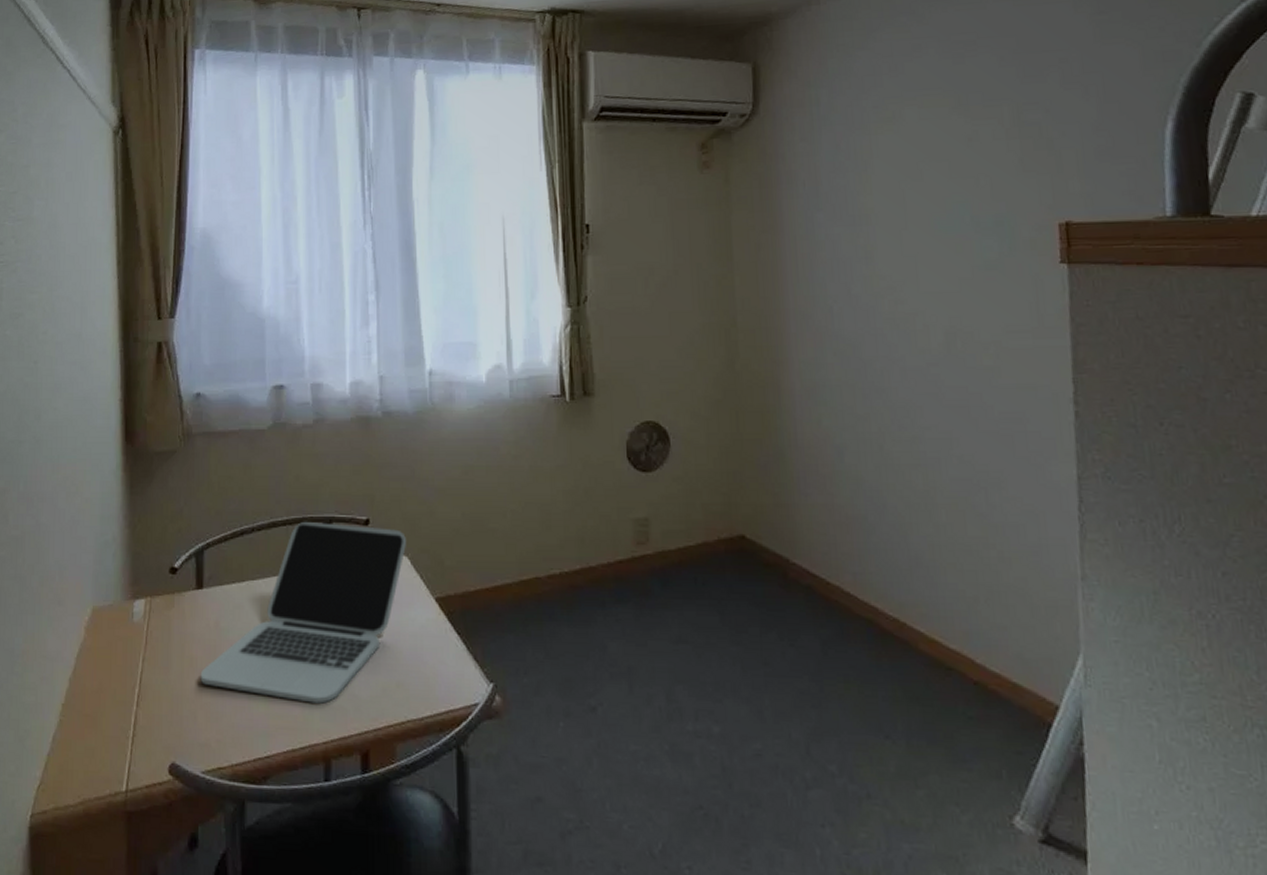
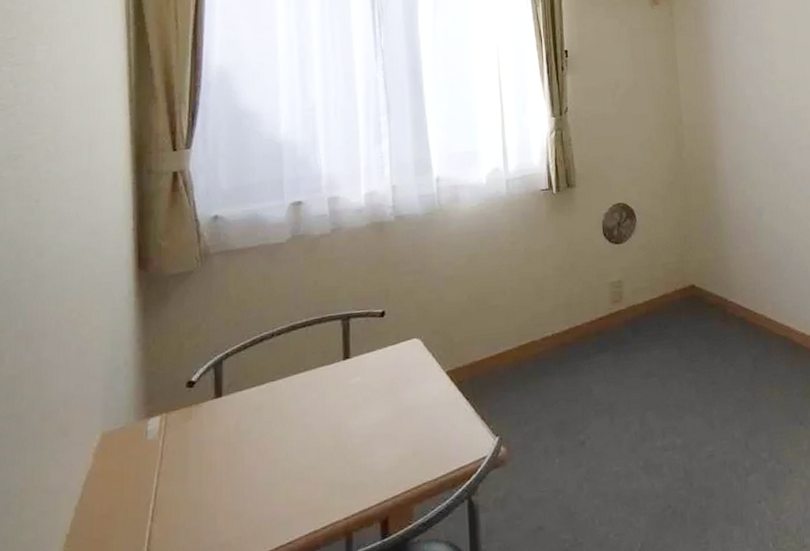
laptop: present [200,522,406,704] -> none [219,317,419,487]

